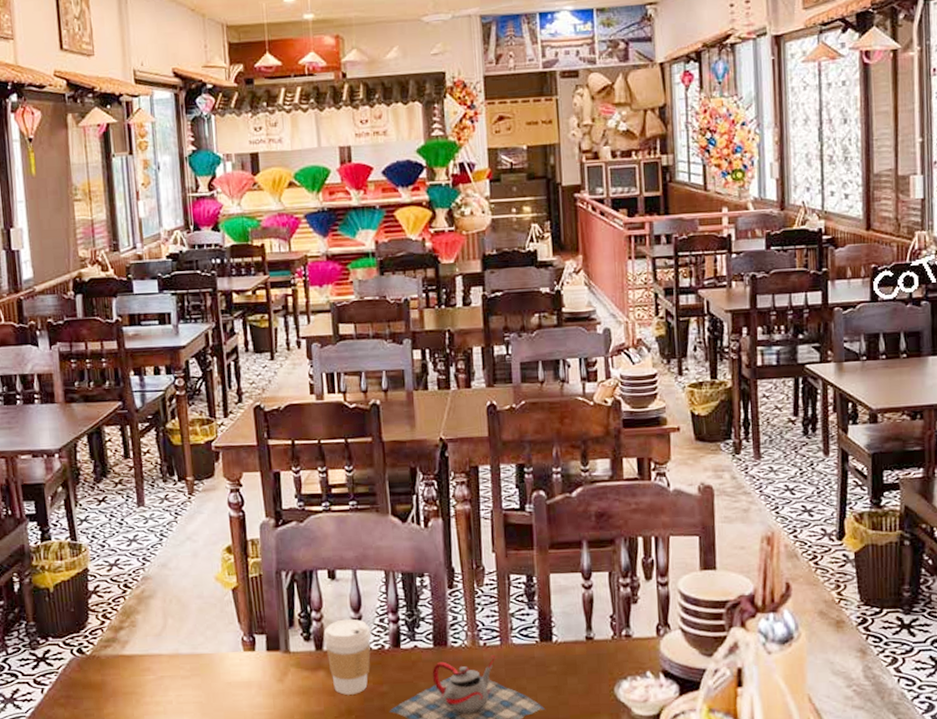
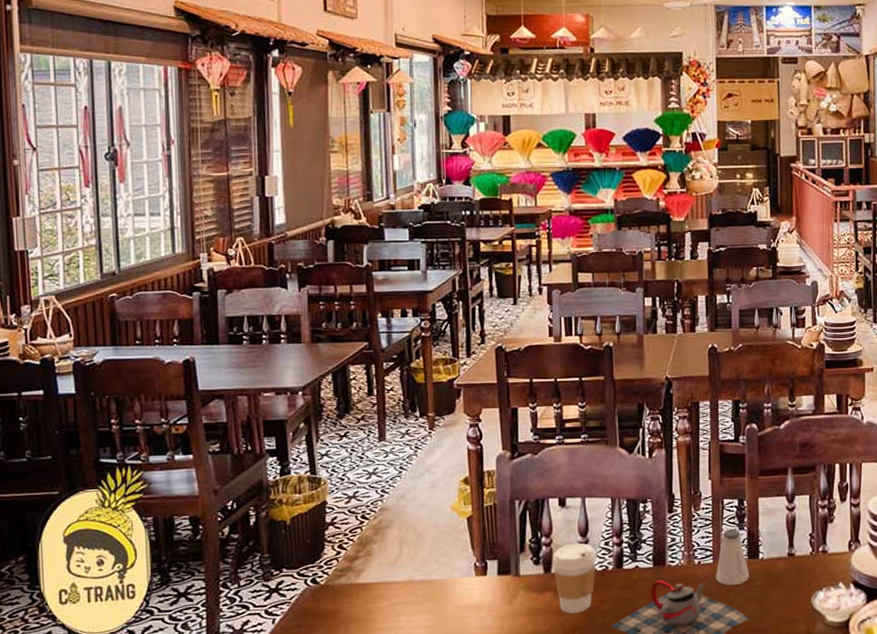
saltshaker: none [504,607,542,671] -> present [716,528,749,586]

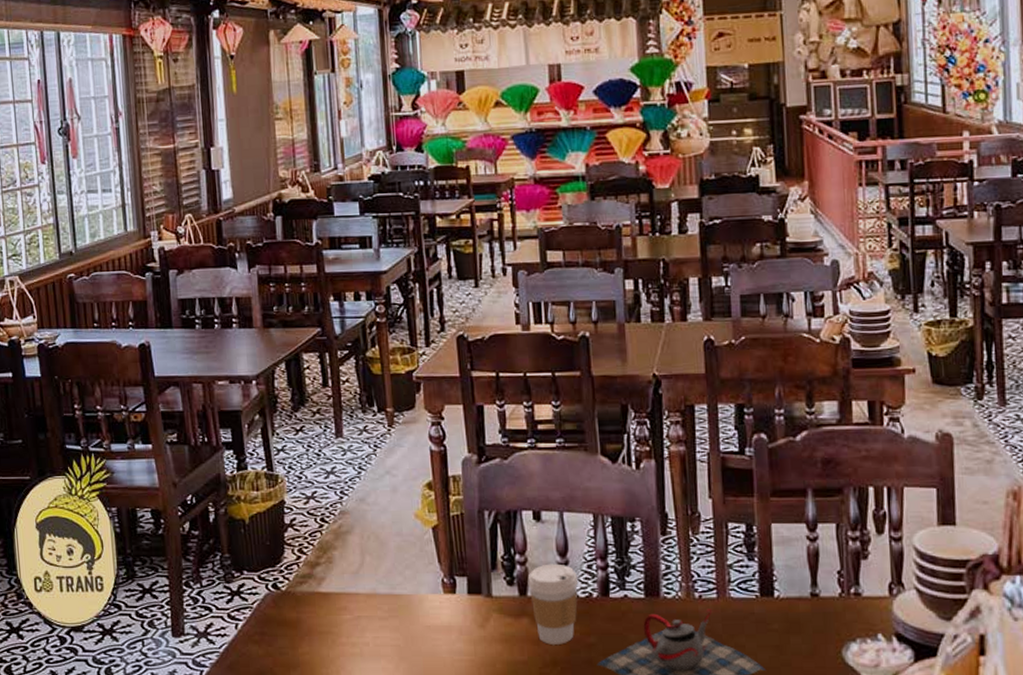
saltshaker: present [716,528,749,586] -> none [721,558,762,627]

